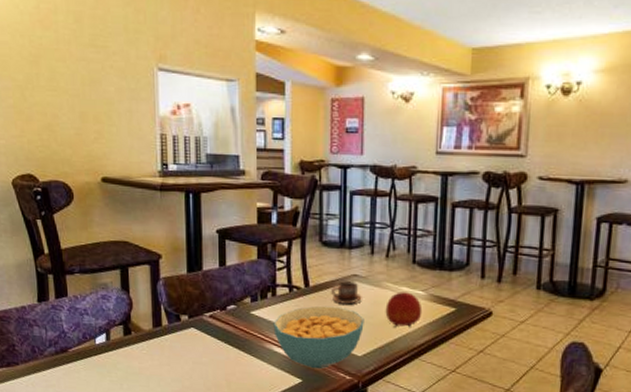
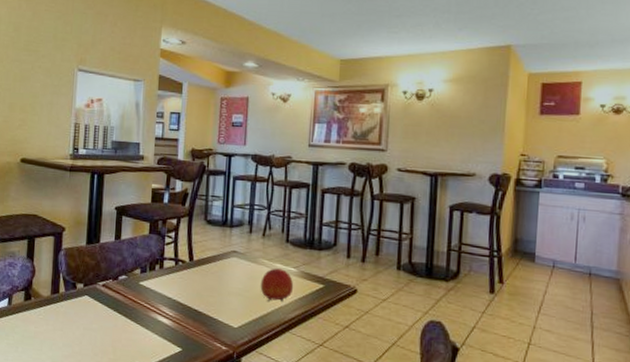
cereal bowl: present [273,305,364,369] -> none [159,278,241,339]
cup: present [331,281,362,304] -> none [212,256,240,278]

